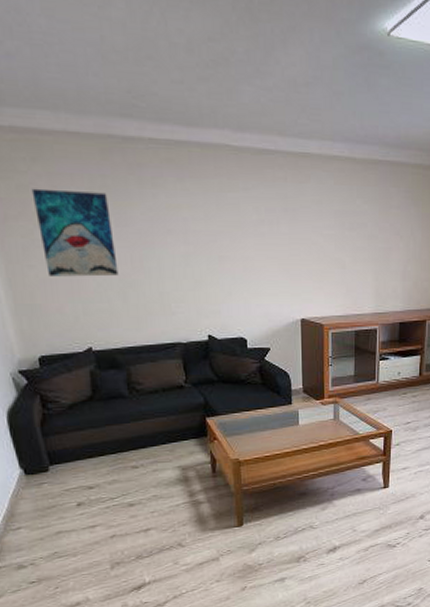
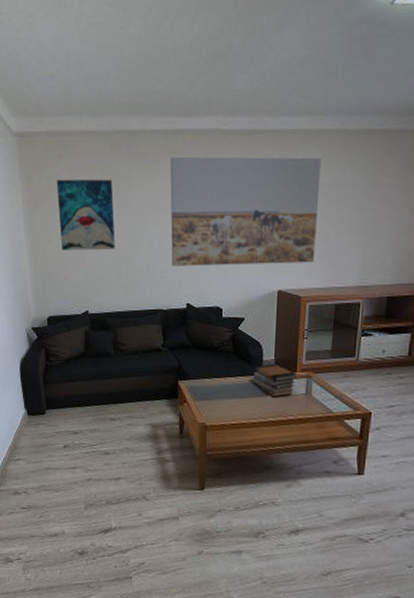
wall art: none [175,171,334,295] -> present [170,156,322,266]
book stack: none [283,393,324,426] -> present [253,364,297,397]

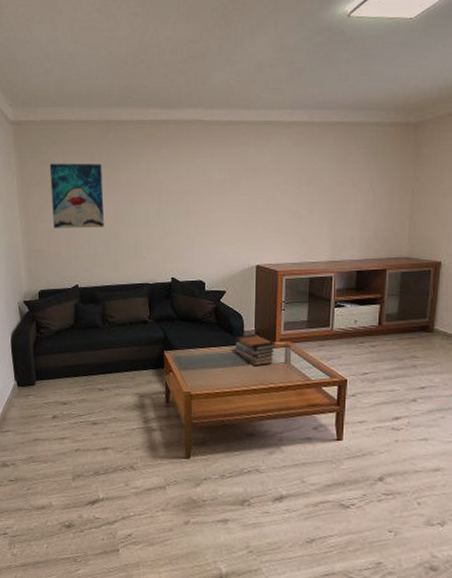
wall art: present [170,156,322,266] -> none [155,144,292,243]

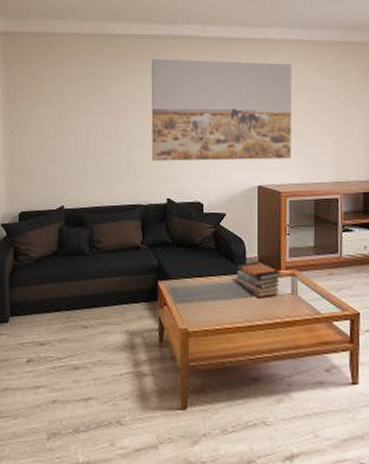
wall art: present [49,163,105,228] -> none [38,75,96,145]
wall art: none [155,144,292,243] -> present [151,58,292,161]

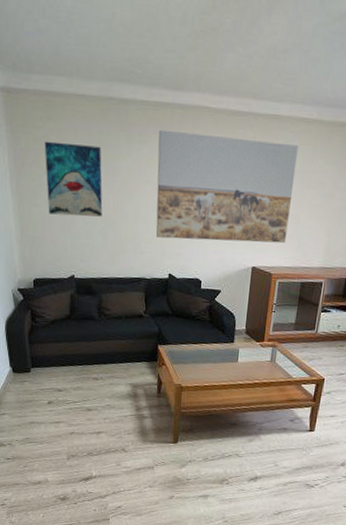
wall art: none [38,75,96,145] -> present [44,141,103,217]
book stack: present [237,262,281,298] -> none [226,333,264,363]

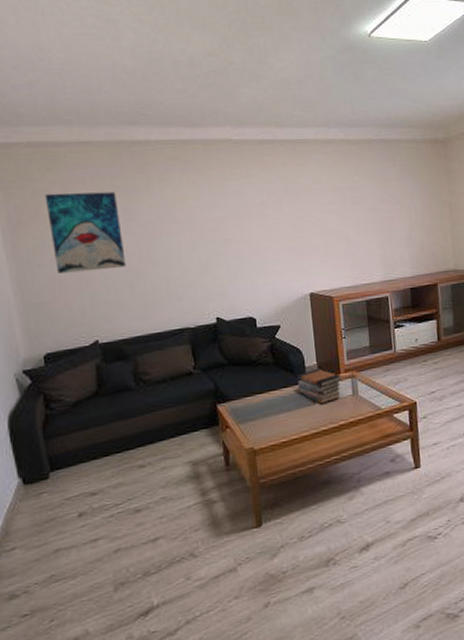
wall art: present [155,129,299,244] -> none [180,165,340,279]
book stack: none [226,333,264,363] -> present [297,369,341,405]

